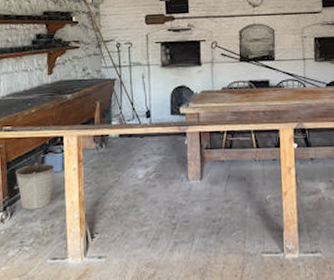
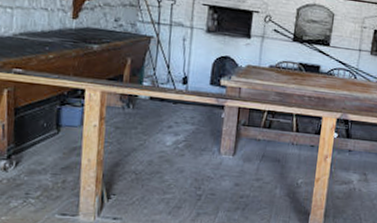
bucket: present [14,162,55,210] -> none [22,112,72,162]

